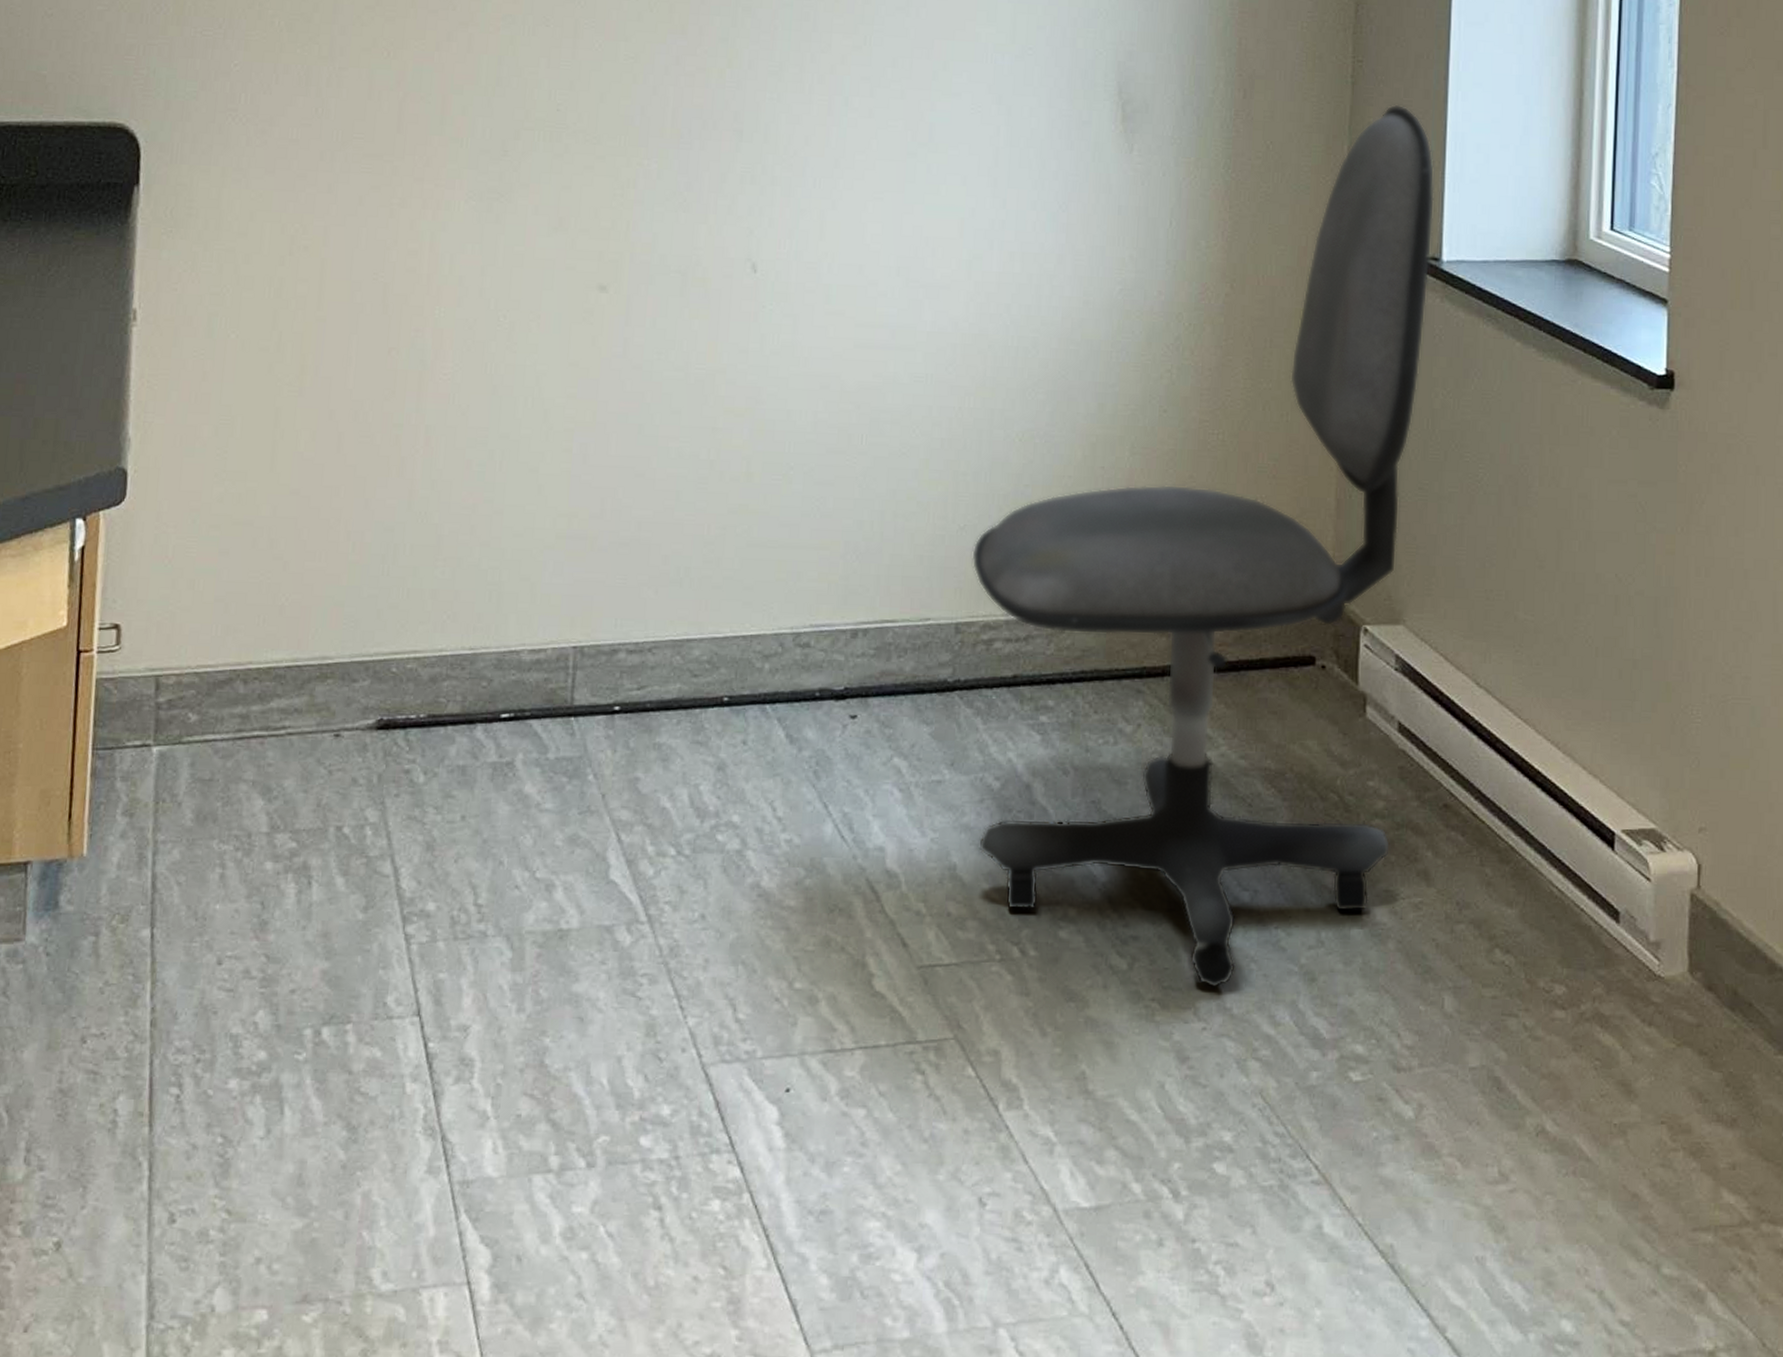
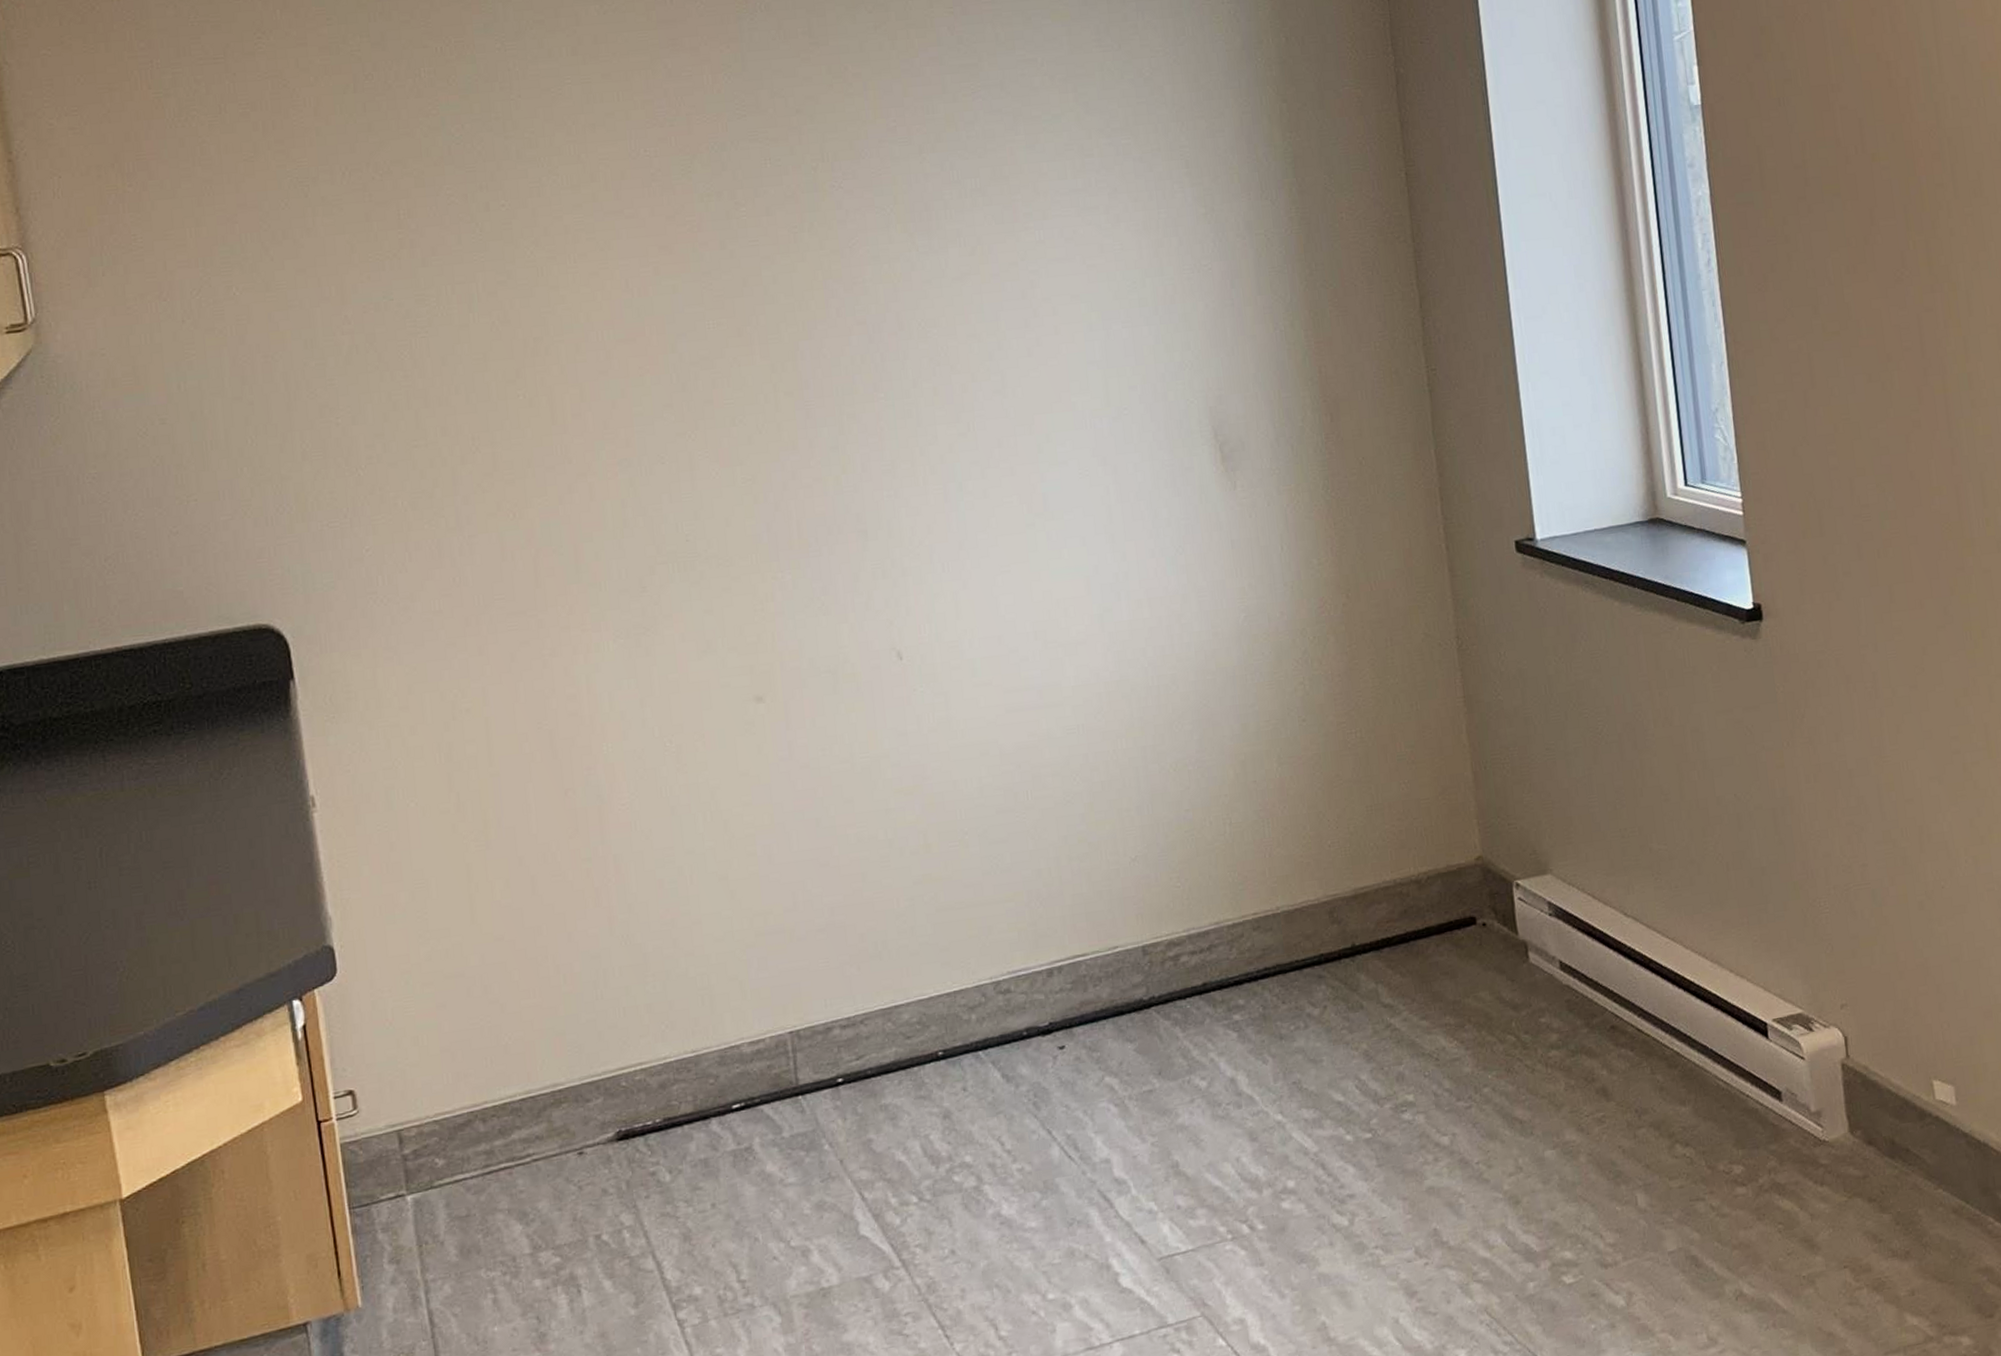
office chair: present [971,104,1435,989] -> none [1146,403,1570,1227]

